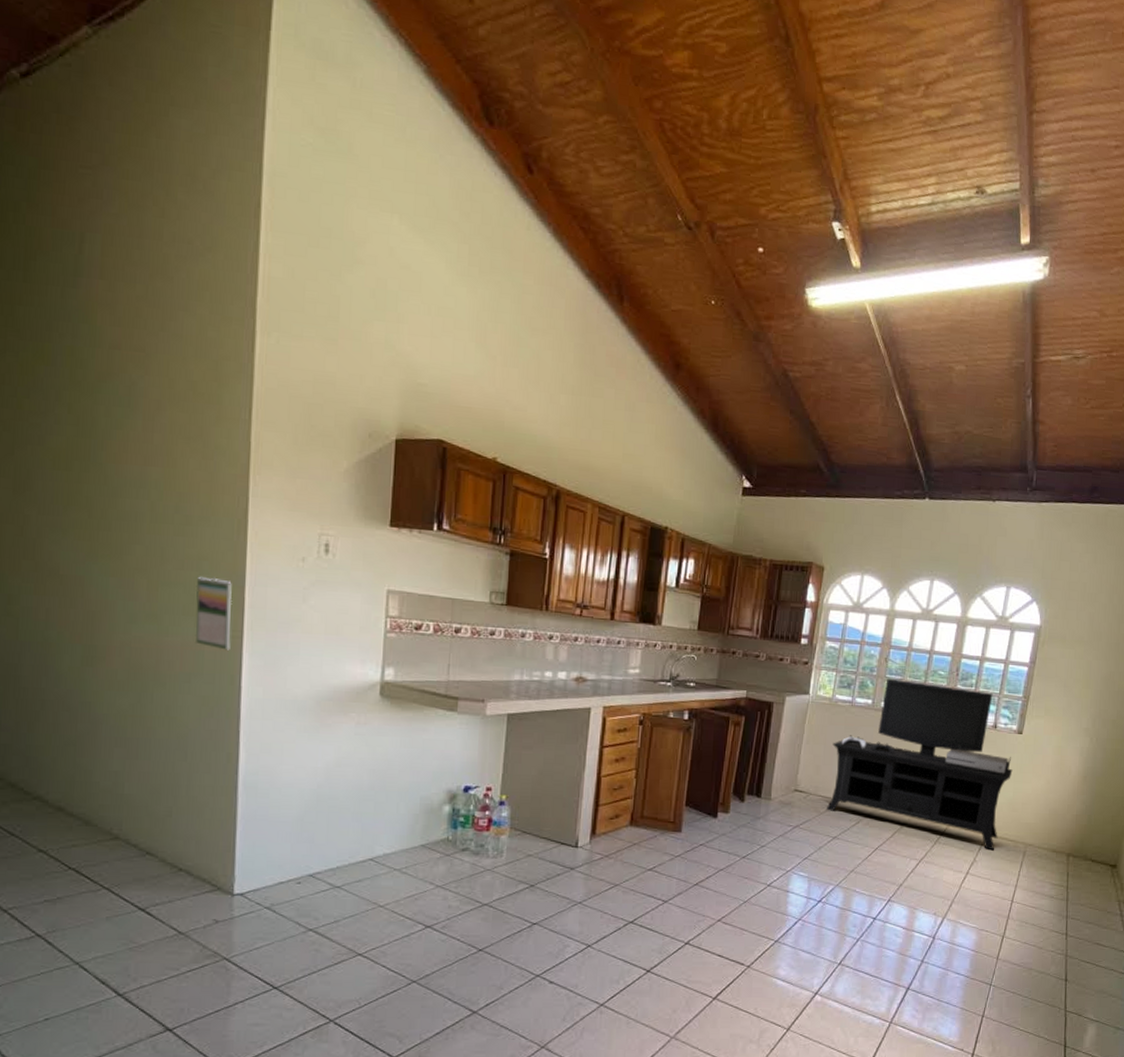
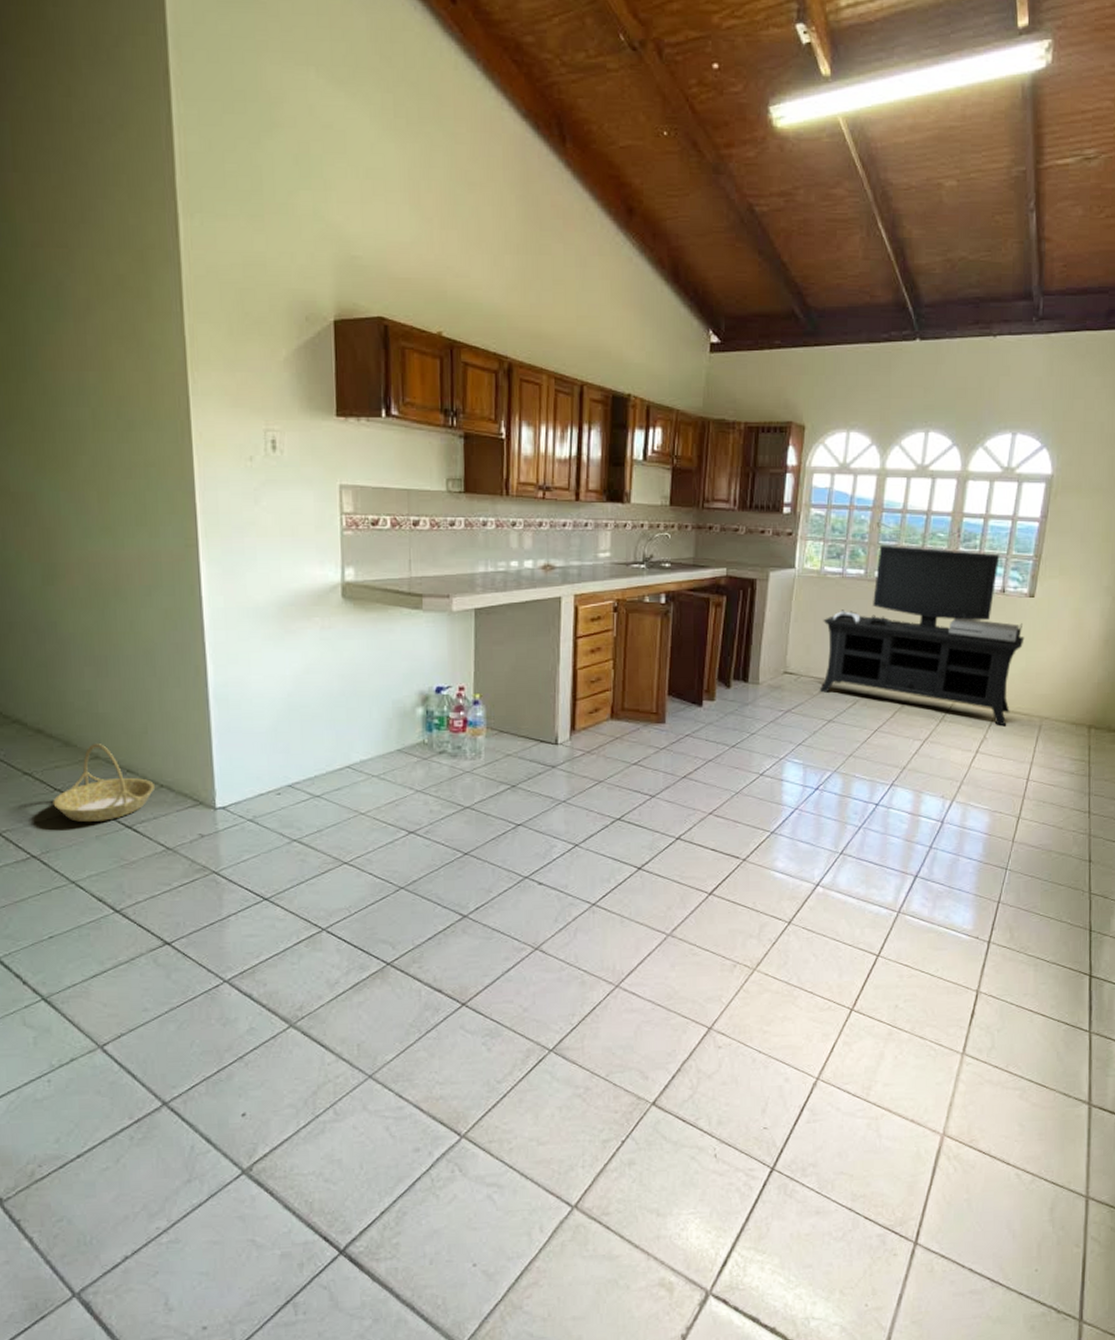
basket: none [65,824,173,902] -> present [53,744,155,822]
calendar: present [195,576,233,651] -> none [146,484,187,560]

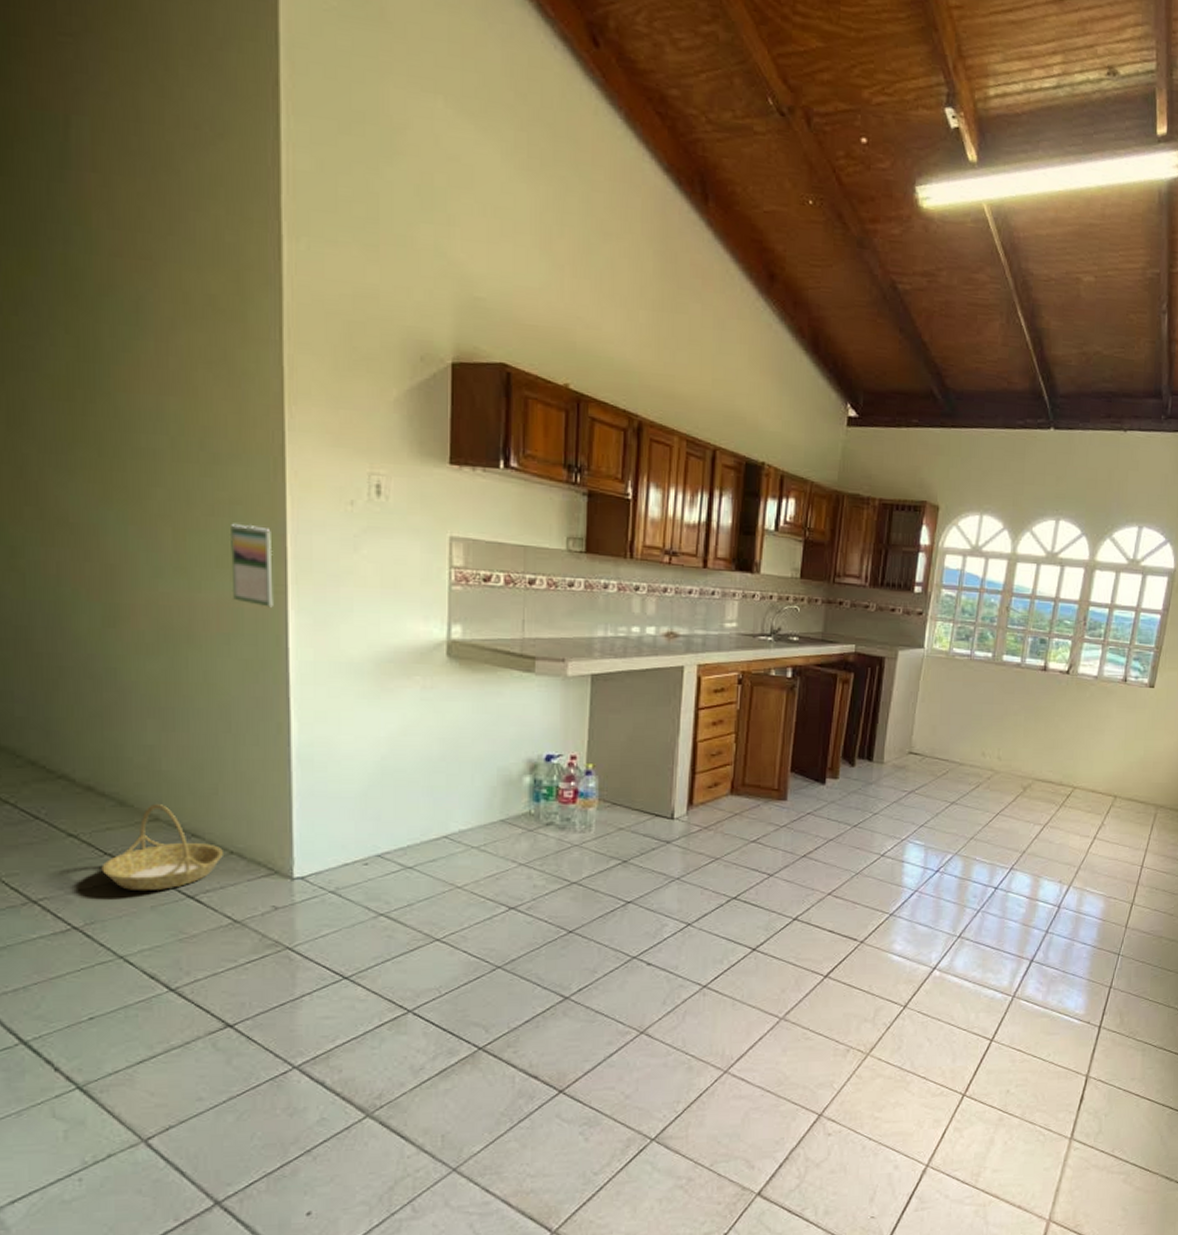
calendar: none [146,484,187,560] -> present [229,523,273,608]
media console: present [819,544,1025,726] -> none [943,629,1144,813]

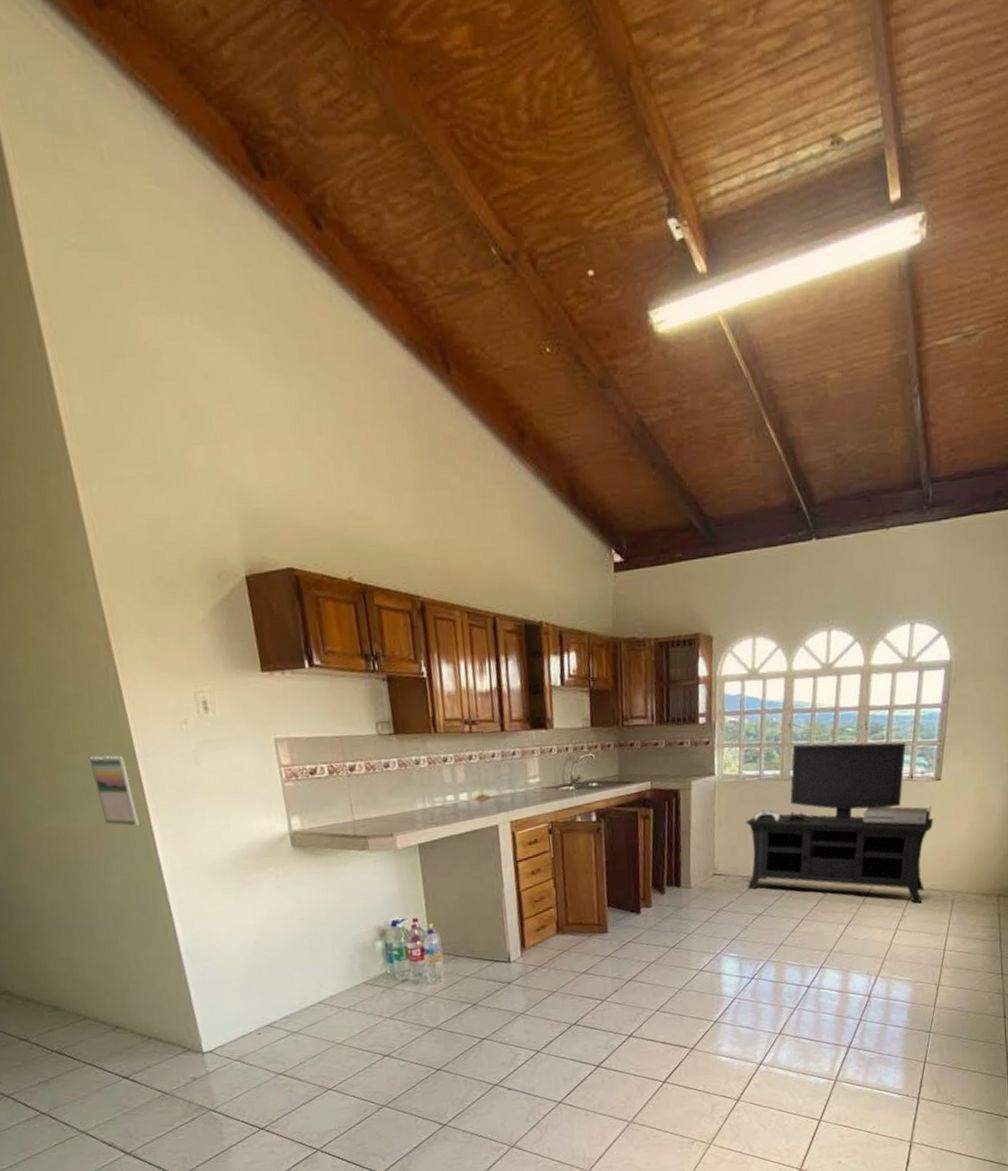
basket: present [101,804,223,890] -> none [51,1005,144,1078]
media console: none [943,629,1144,813] -> present [745,742,934,904]

